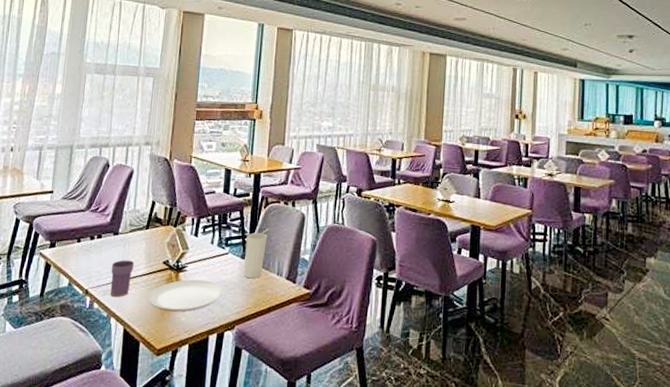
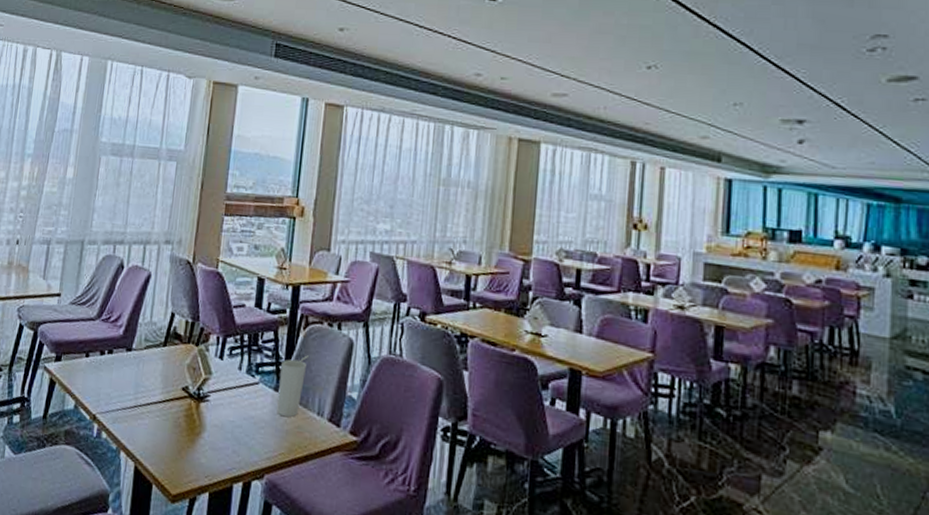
cup: present [110,260,135,297] -> none [120,382,149,427]
plate: present [148,279,223,312] -> none [163,411,252,452]

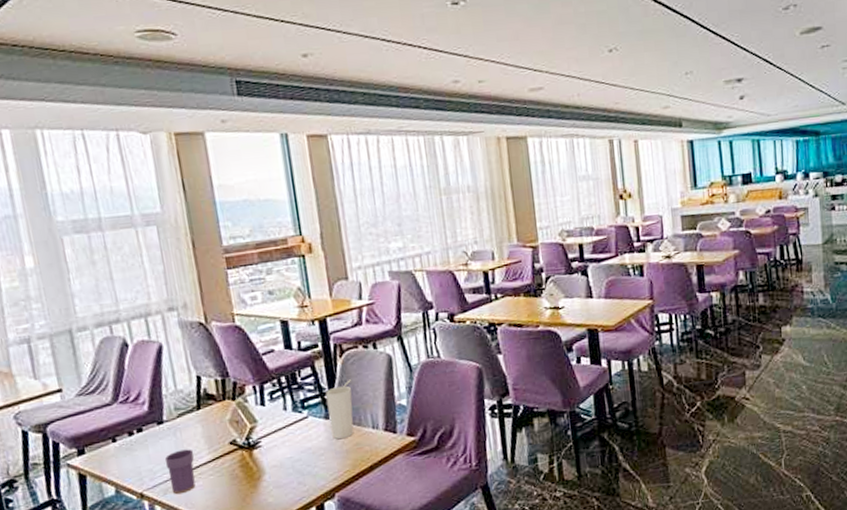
cup: none [120,382,149,427] -> present [164,449,196,494]

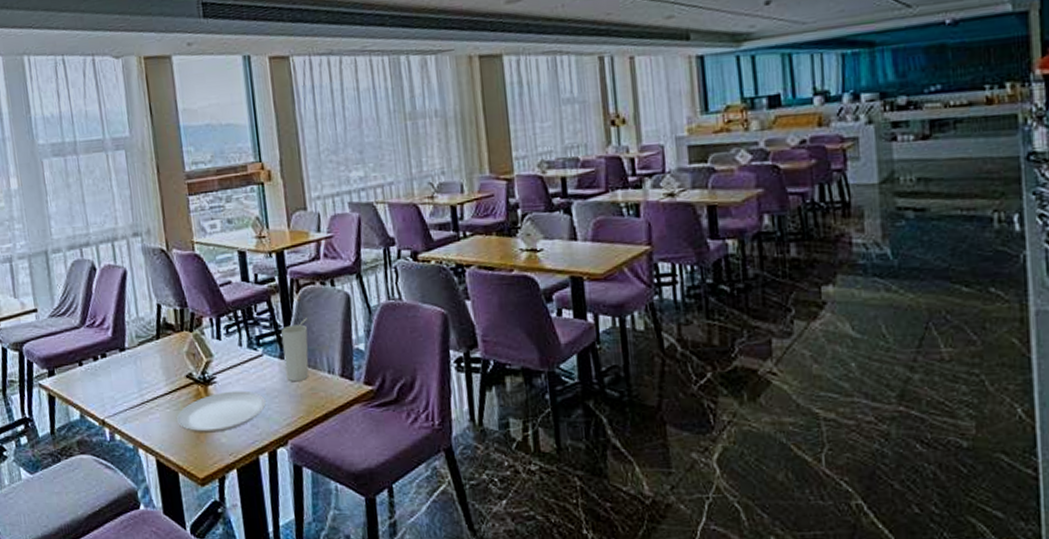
cup: present [164,449,196,494] -> none [125,379,153,424]
plate: none [221,451,312,496] -> present [177,390,266,433]

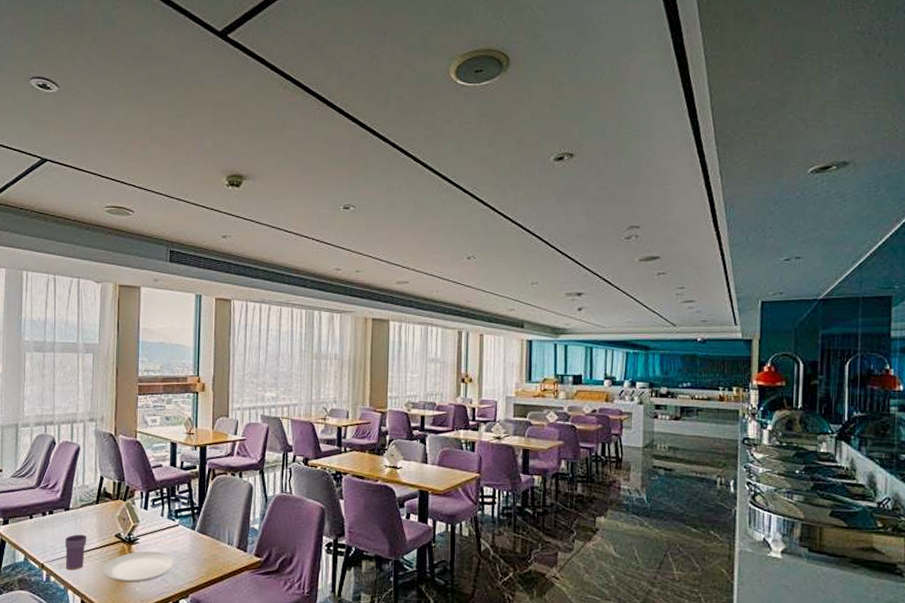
cup: none [125,379,153,424] -> present [64,534,87,570]
cup: present [281,318,309,382] -> none [195,500,218,549]

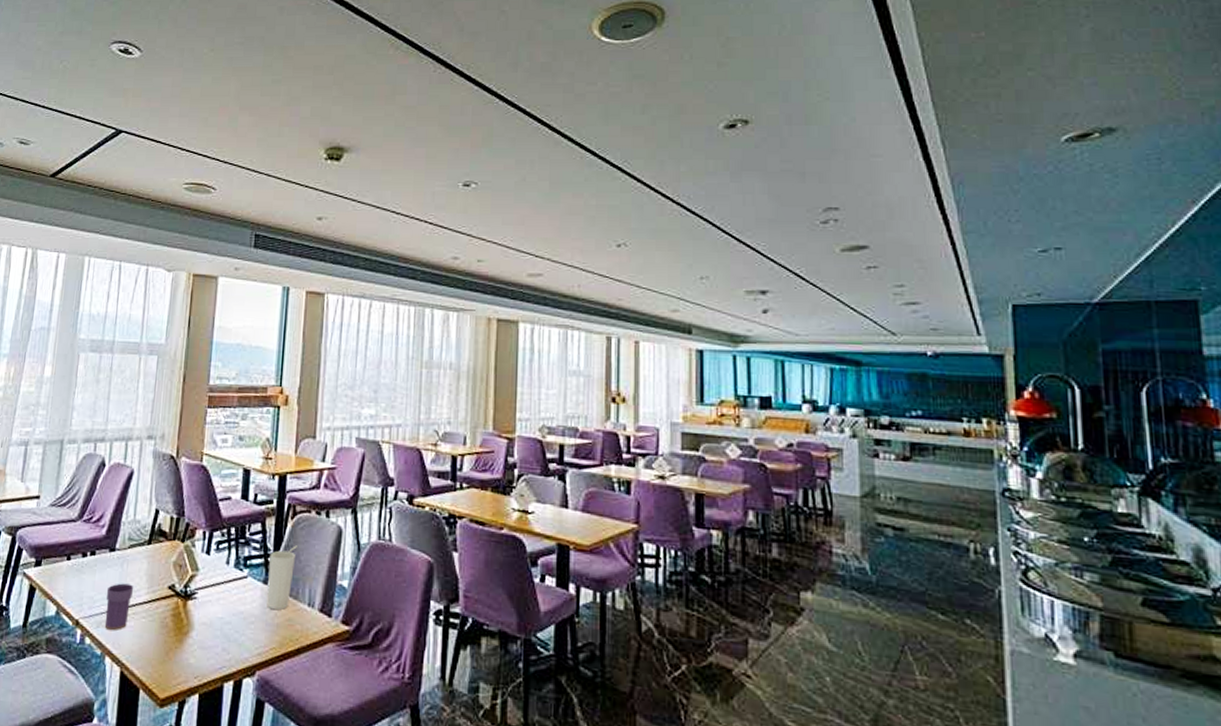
plate: present [103,551,176,583] -> none [150,609,242,652]
cup: none [195,500,218,549] -> present [266,545,299,610]

